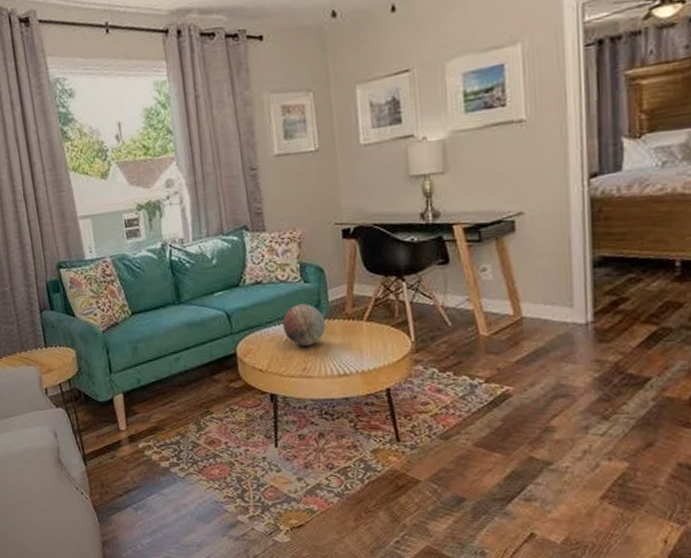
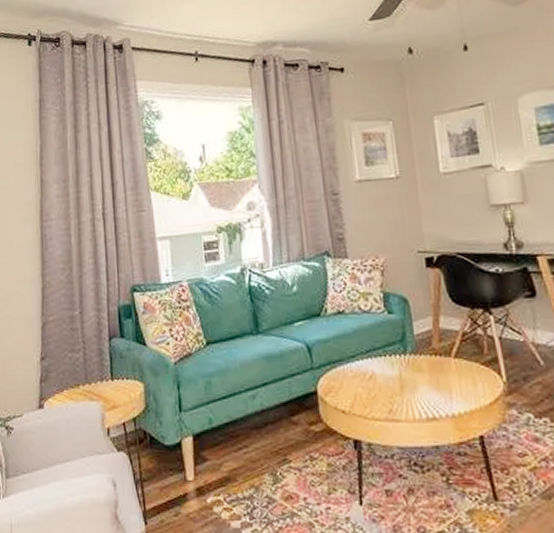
decorative orb: present [282,304,326,346] -> none [366,337,413,384]

